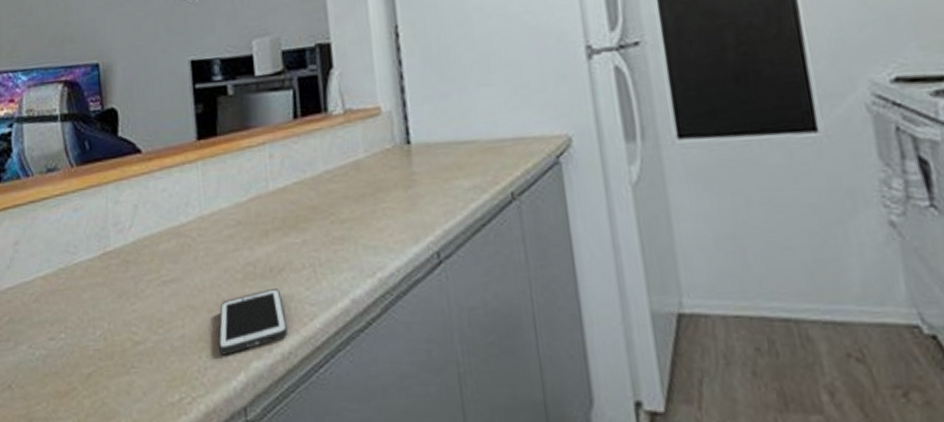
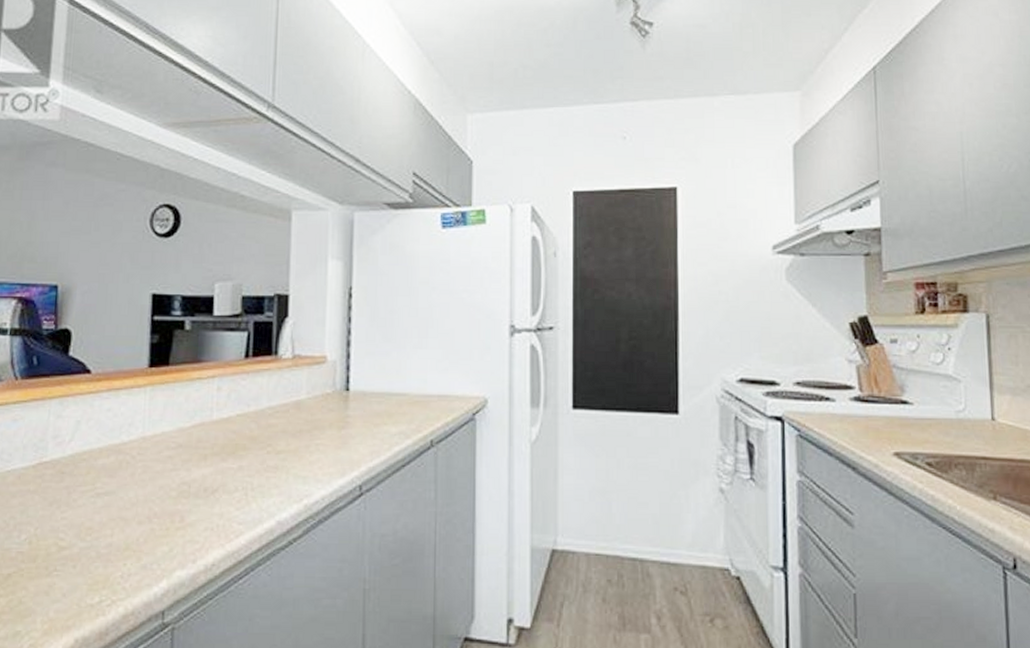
cell phone: present [218,289,288,355] -> none [144,507,214,564]

